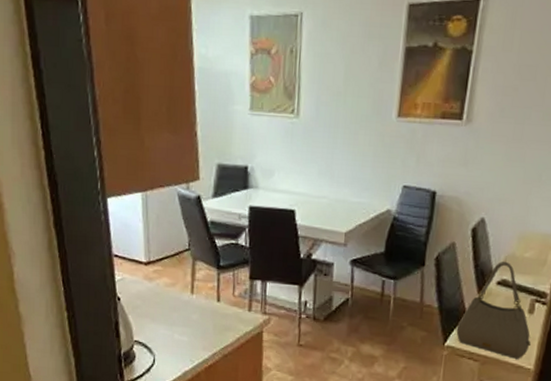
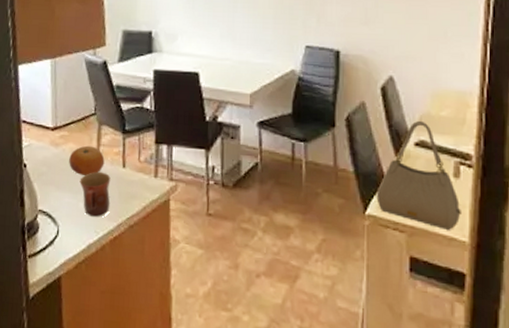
fruit: none [163,280,199,309] -> present [69,145,105,175]
mug: none [174,306,205,348] -> present [79,172,111,218]

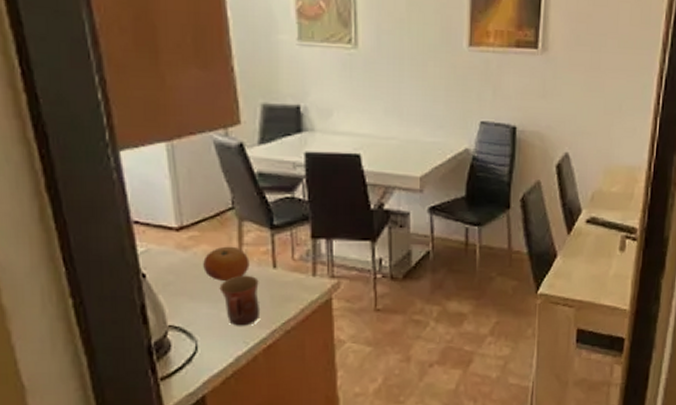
handbag: present [376,120,463,230] -> none [548,197,625,300]

